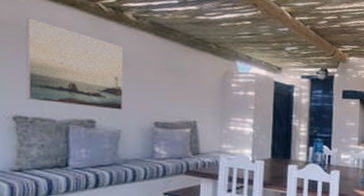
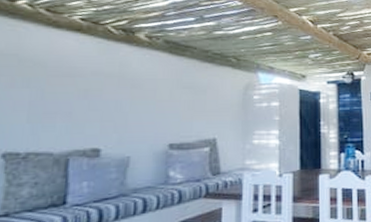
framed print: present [25,17,124,110] -> none [19,46,135,136]

